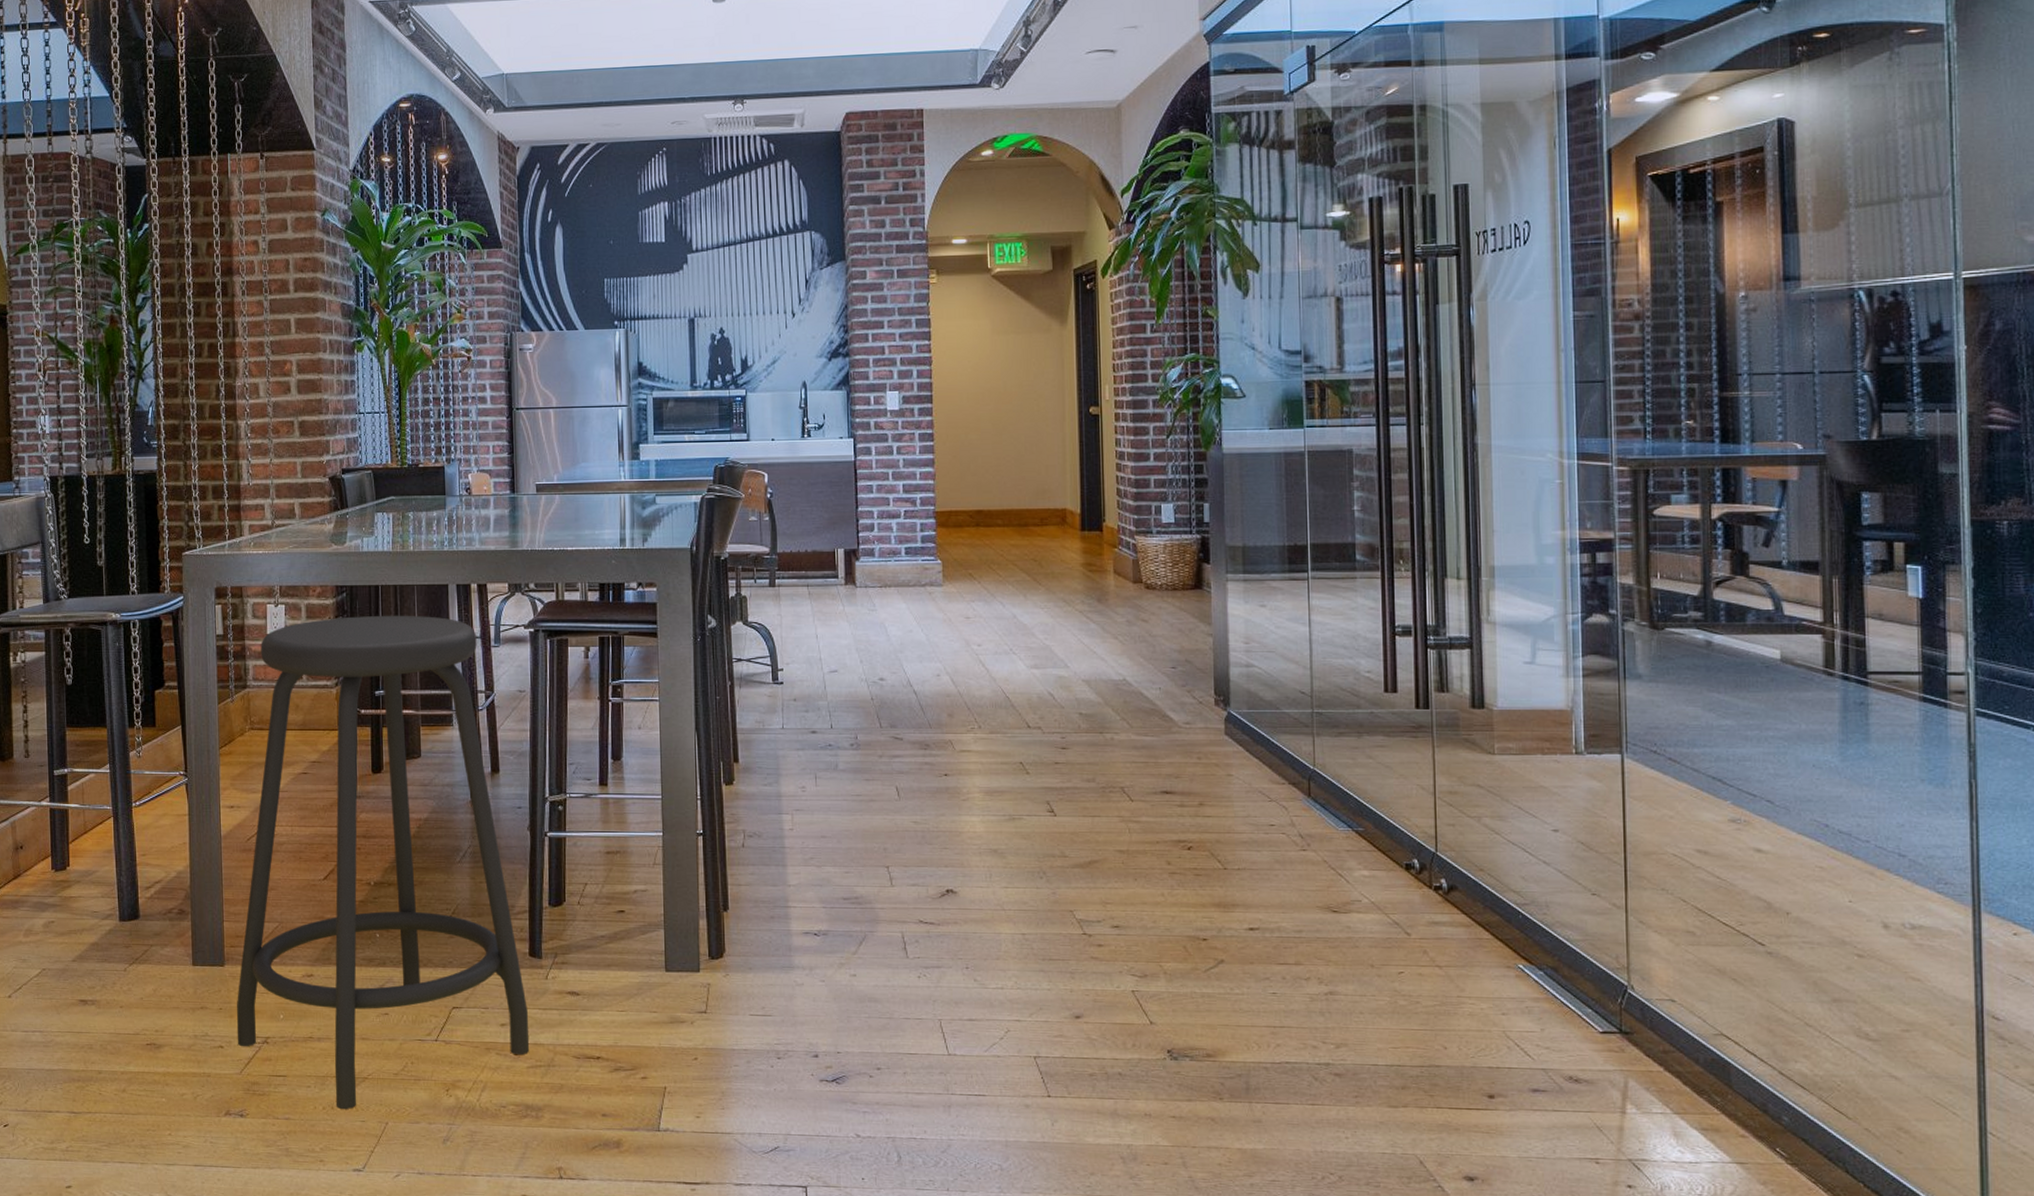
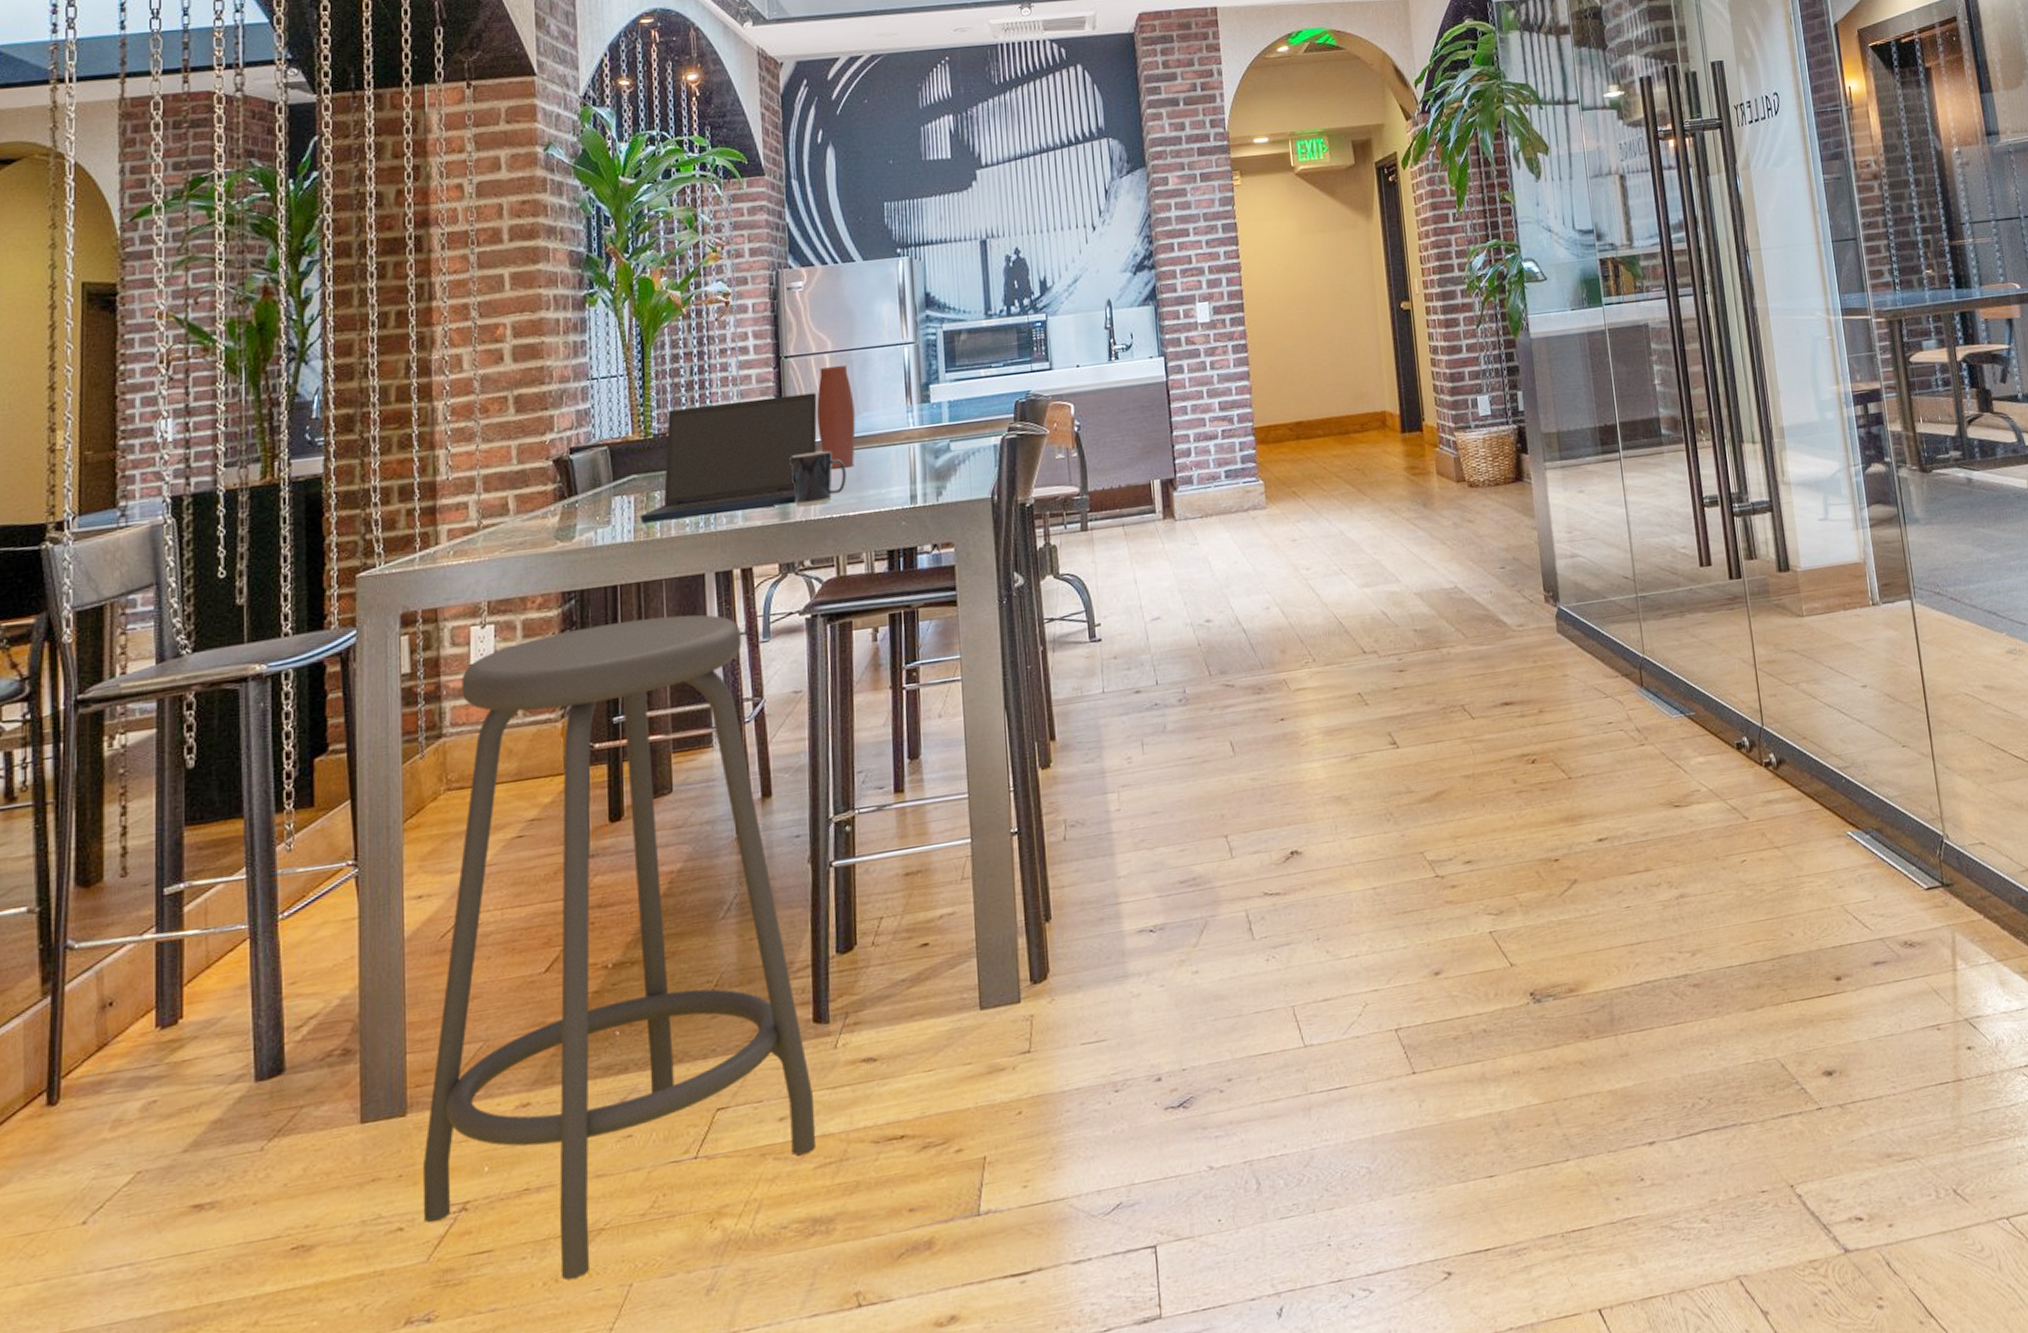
laptop: none [397,442,543,537] -> present [640,392,817,523]
mug: none [519,492,566,538] -> present [789,450,847,507]
vase: none [542,420,575,510] -> present [817,364,856,471]

